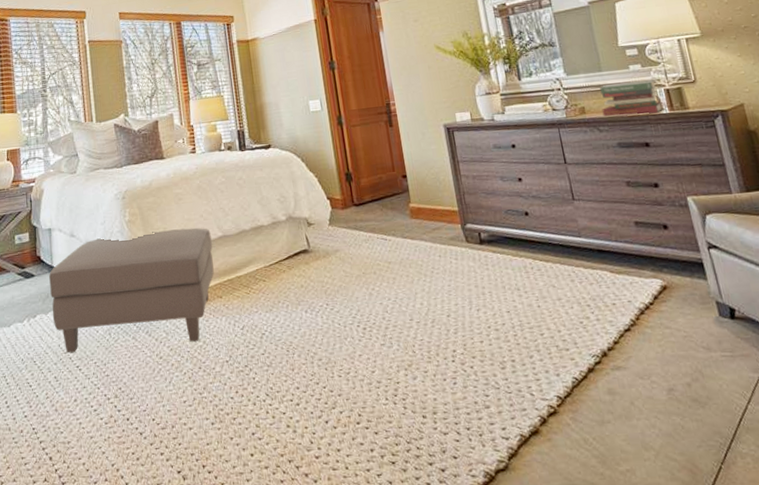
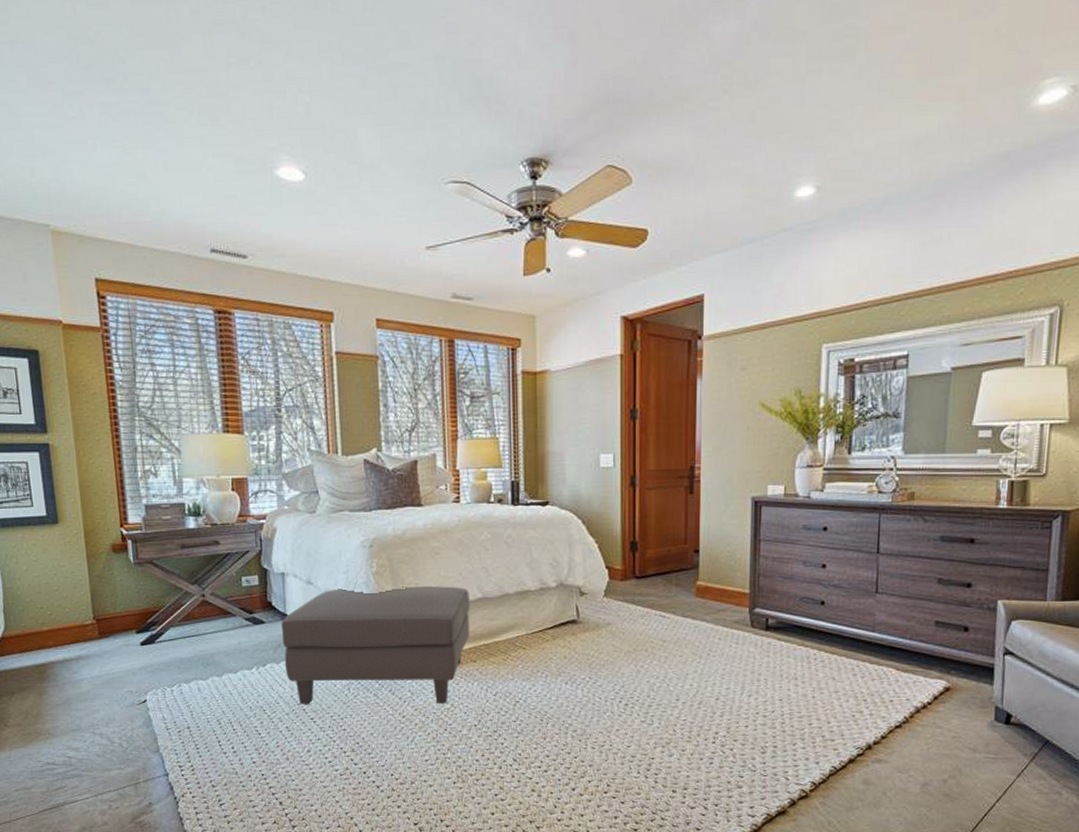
books: present [600,80,664,117] -> none [933,469,1002,507]

